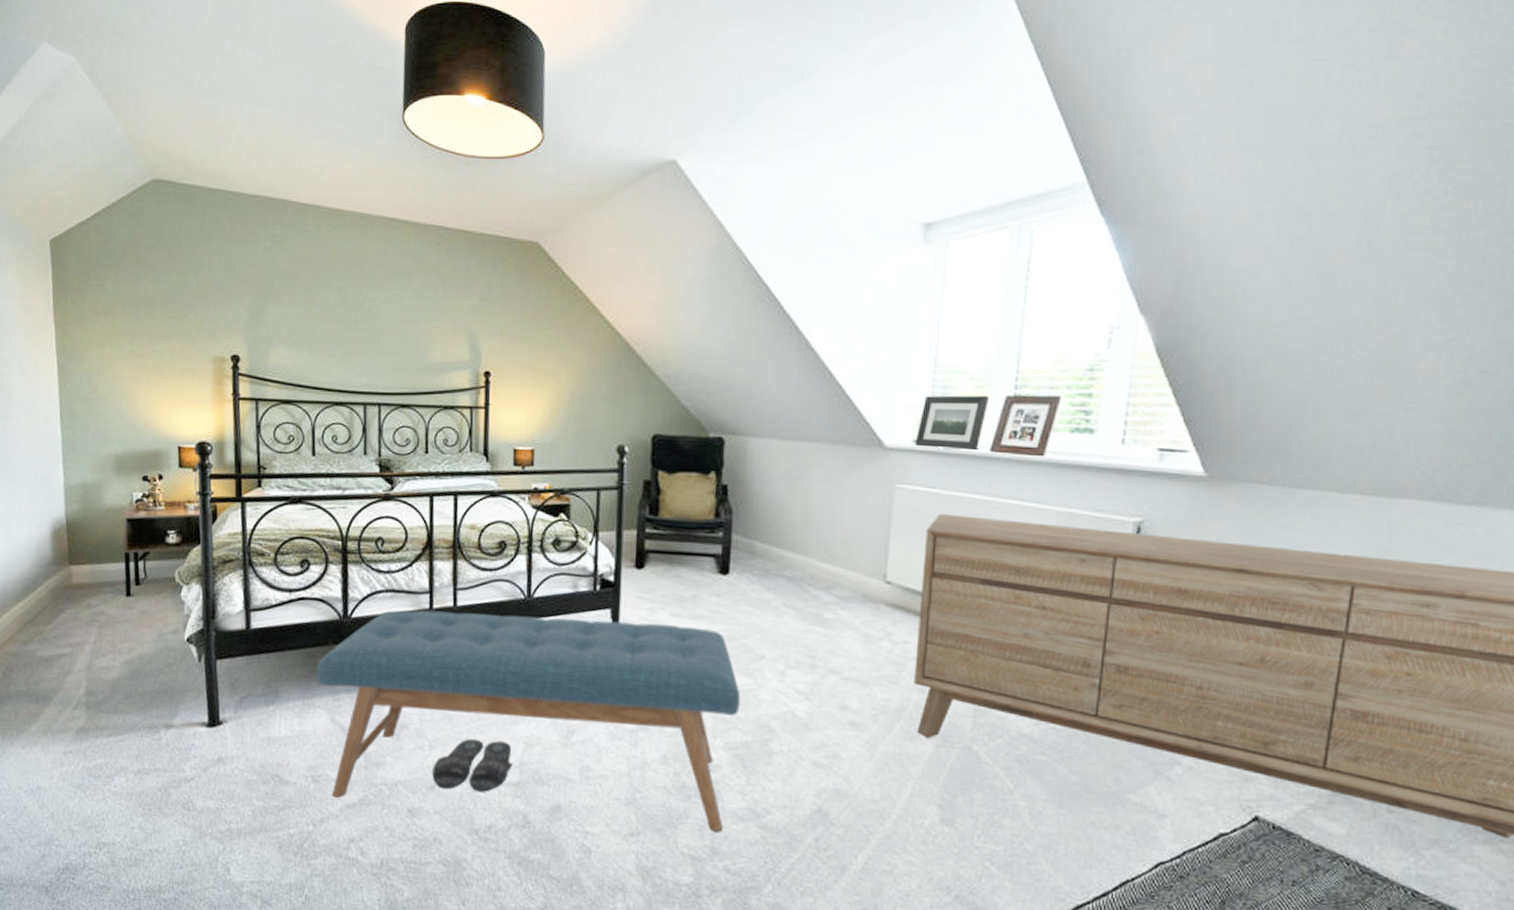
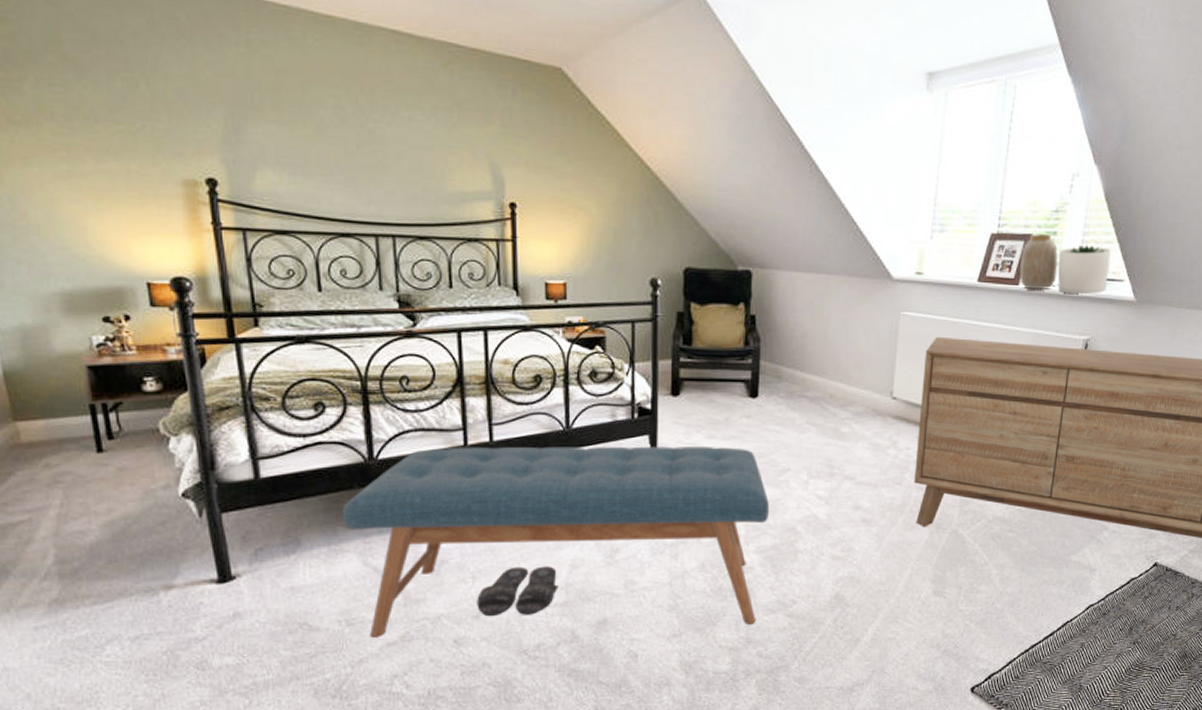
picture frame: present [915,395,990,451] -> none [917,232,978,282]
vase: none [1044,396,1096,462] -> present [1019,234,1058,291]
planter: none [1095,408,1168,468] -> present [1057,244,1111,295]

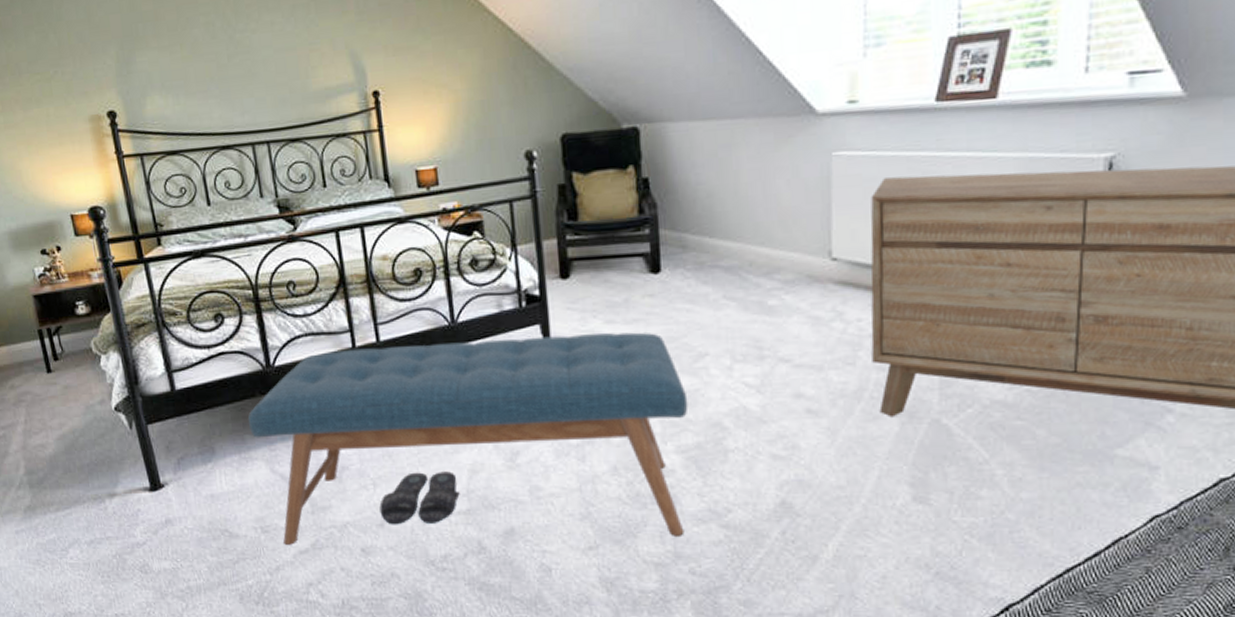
vase: present [1019,234,1058,291] -> none [995,25,1055,102]
planter: present [1057,244,1111,295] -> none [1054,30,1137,100]

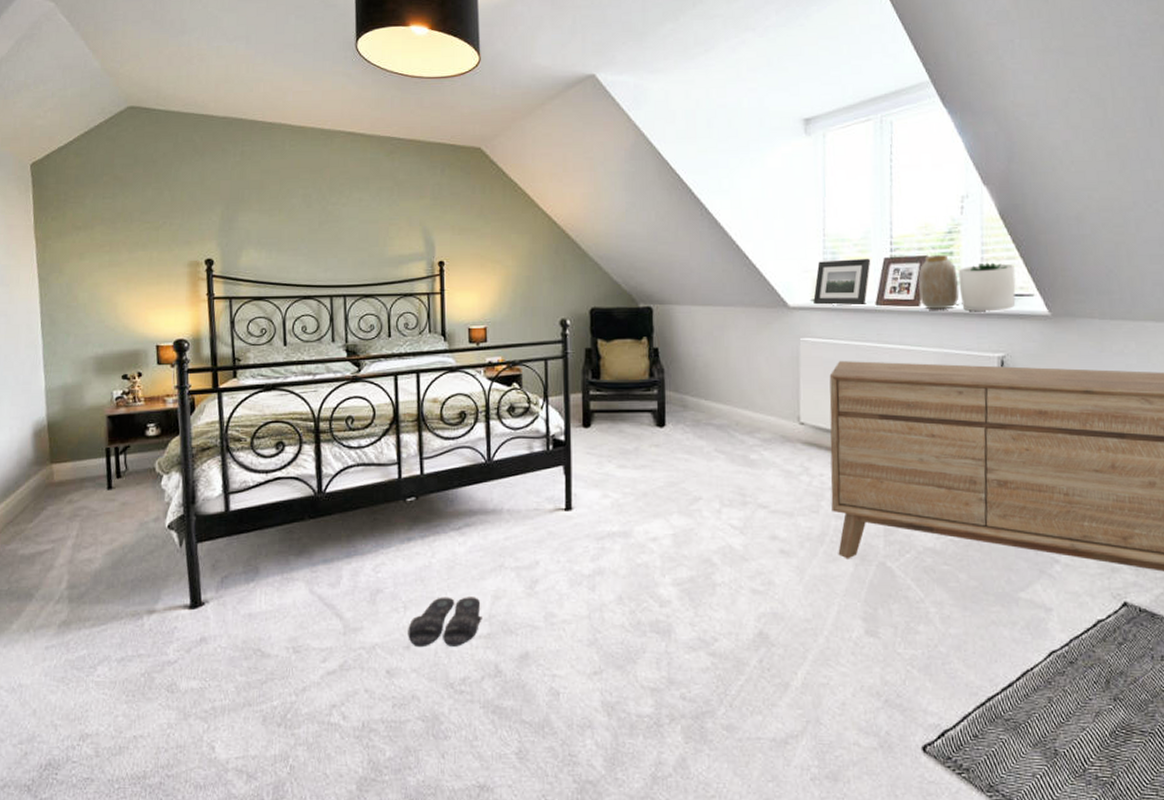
bench: present [247,332,688,545] -> none [294,476,684,665]
picture frame: none [850,39,930,108] -> present [813,258,871,306]
vase: none [995,25,1055,102] -> present [918,255,960,310]
planter: none [1054,30,1137,100] -> present [958,262,1016,312]

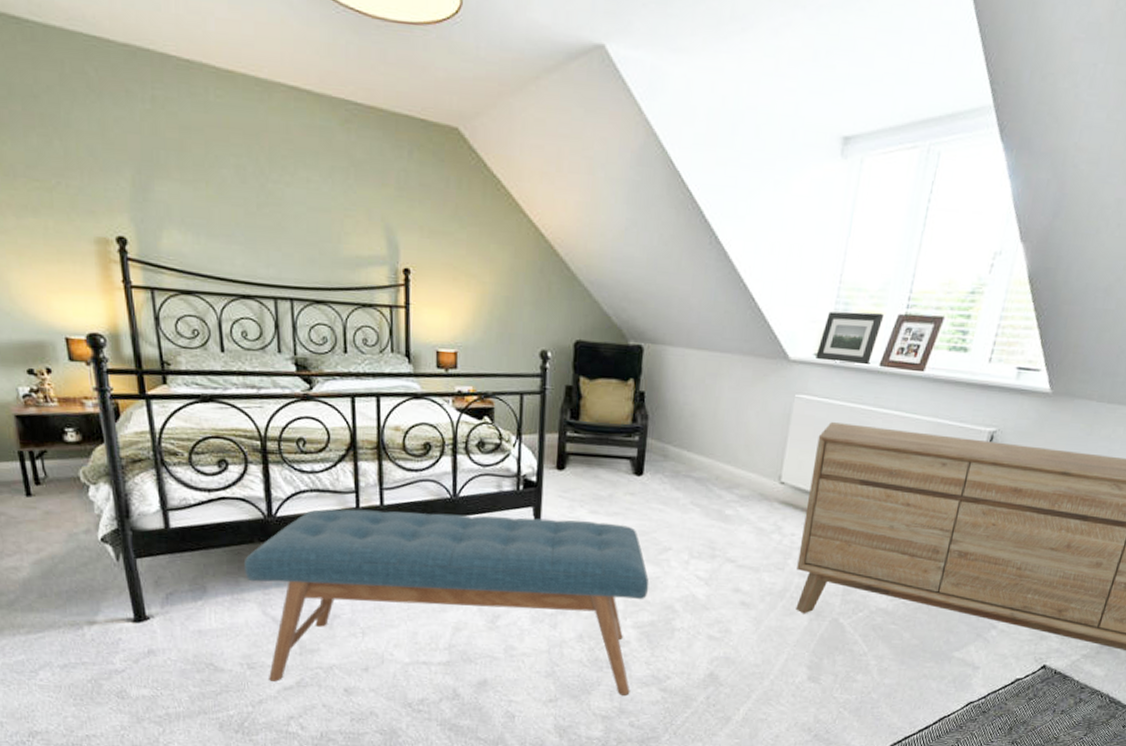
bench: none [294,476,684,665] -> present [243,509,649,695]
slippers: present [408,597,482,648] -> none [366,625,442,671]
vase: present [918,255,960,310] -> none [926,316,970,378]
planter: present [958,262,1016,312] -> none [966,330,1029,384]

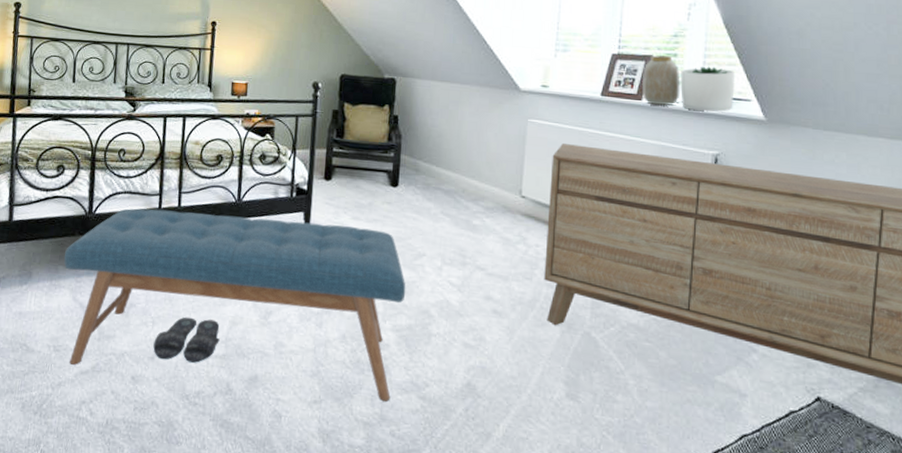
slippers: none [366,625,442,671] -> present [153,317,220,363]
picture frame: present [816,311,885,365] -> none [543,51,600,95]
vase: none [926,316,970,378] -> present [641,55,681,106]
planter: none [966,330,1029,384] -> present [680,66,735,112]

